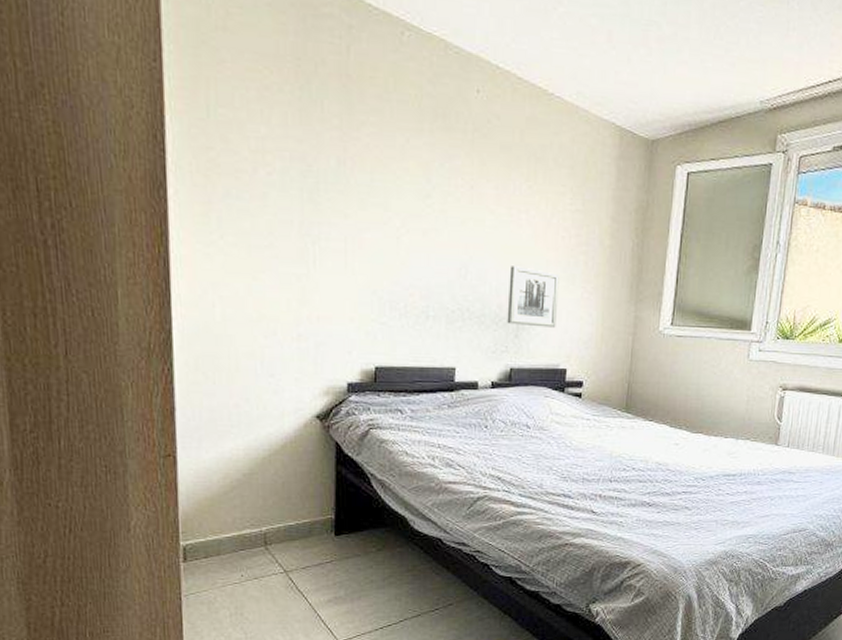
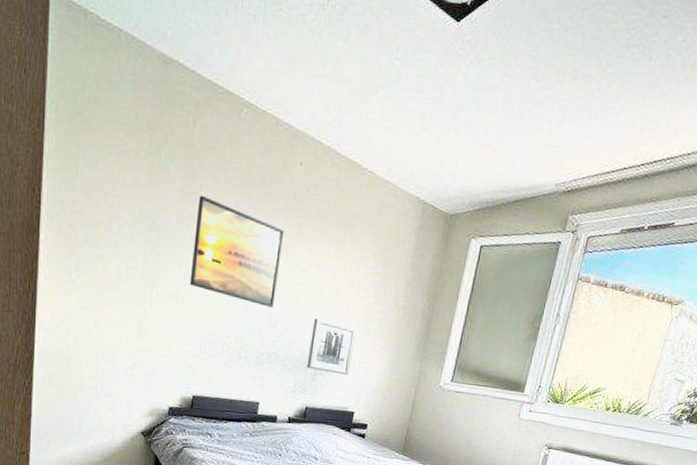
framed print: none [359,132,466,257] -> present [189,195,284,308]

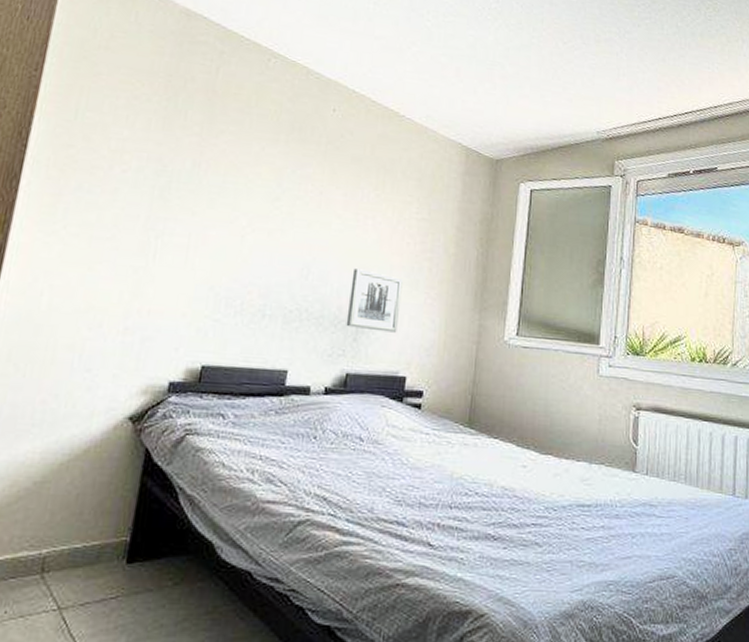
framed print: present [189,195,284,308] -> none [204,139,317,258]

